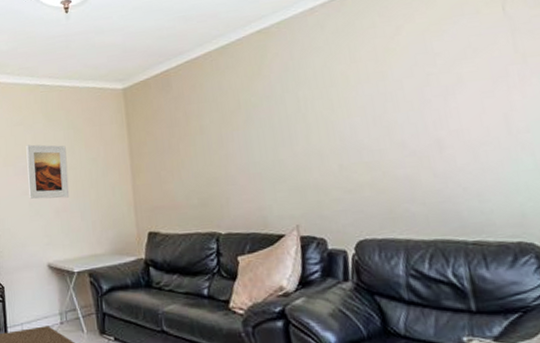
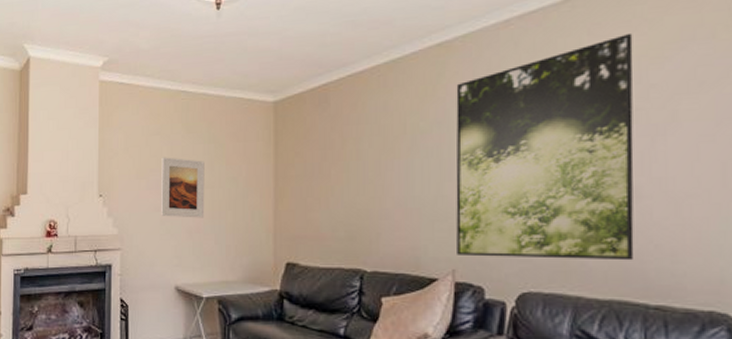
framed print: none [277,12,448,212] -> present [456,32,634,261]

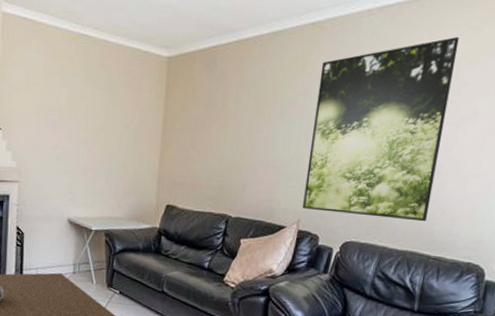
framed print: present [160,157,205,218] -> none [57,98,101,159]

